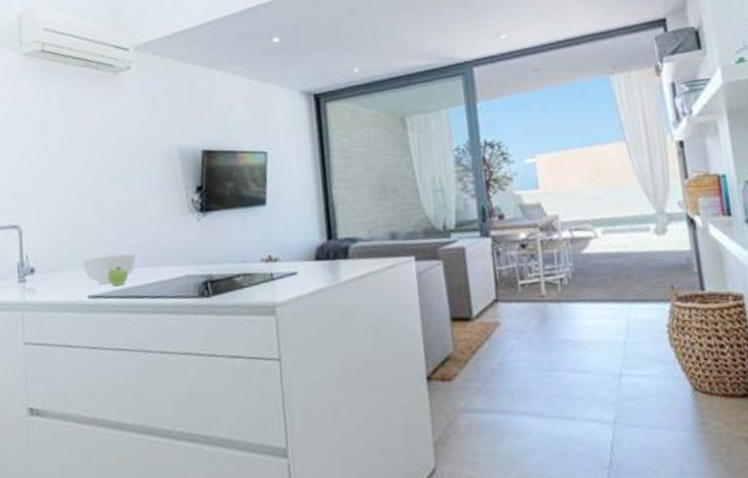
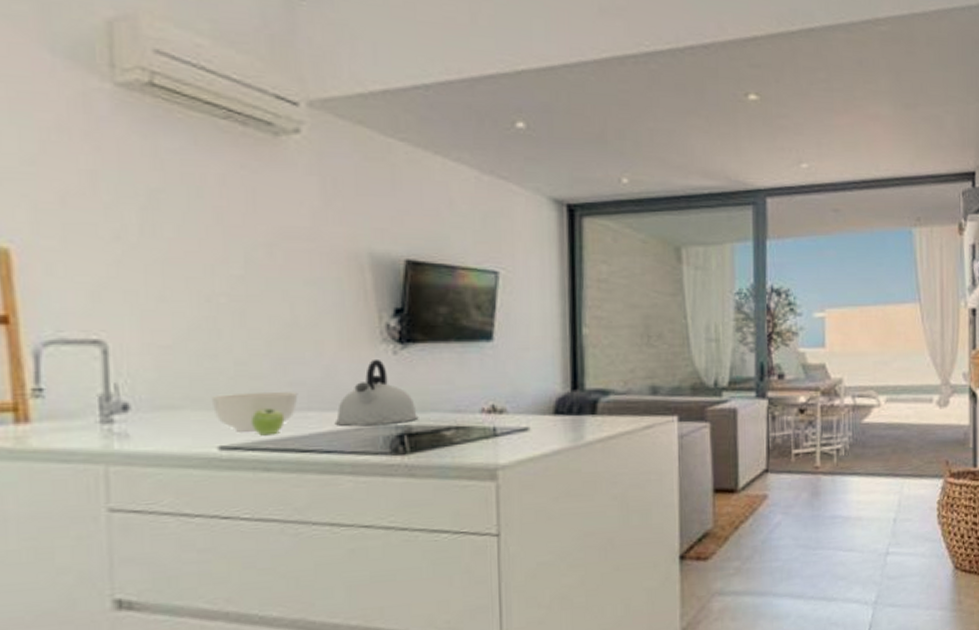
kettle: none [160,225,217,278] -> present [334,358,419,427]

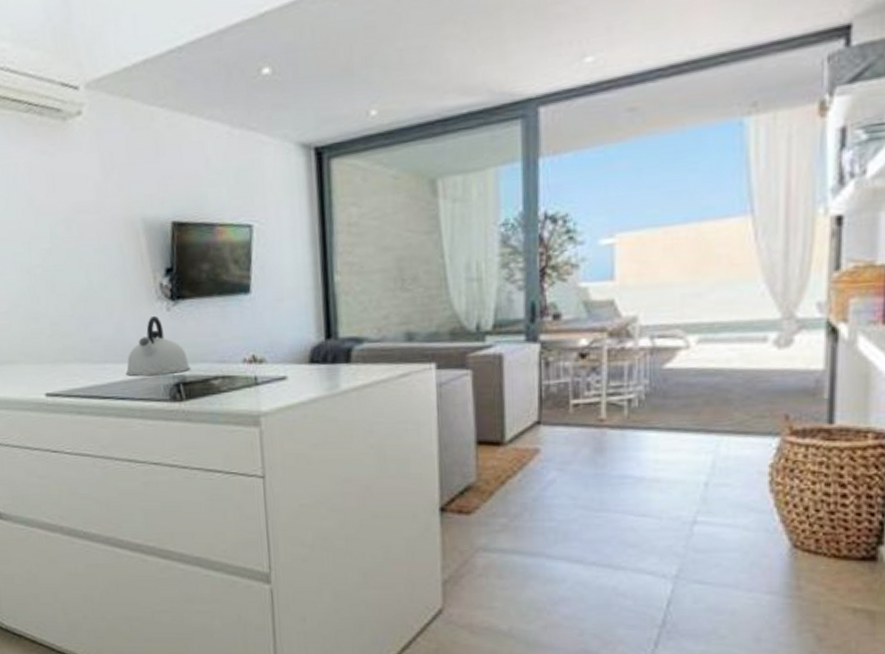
bowl: present [212,392,298,432] -> none [38,347,97,382]
fruit: present [250,407,285,436] -> none [65,360,89,385]

